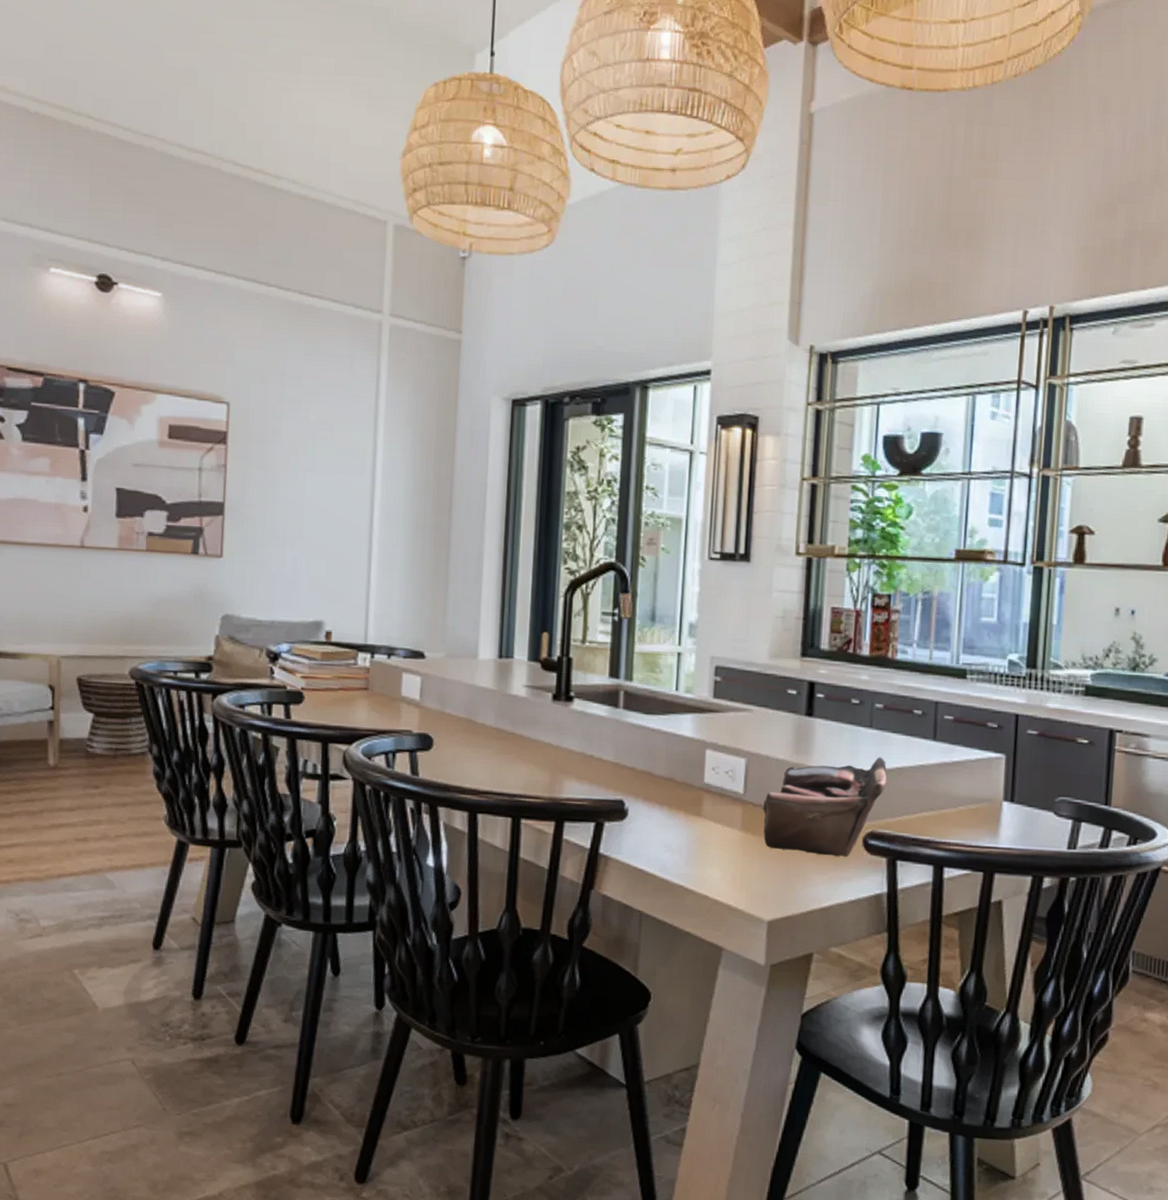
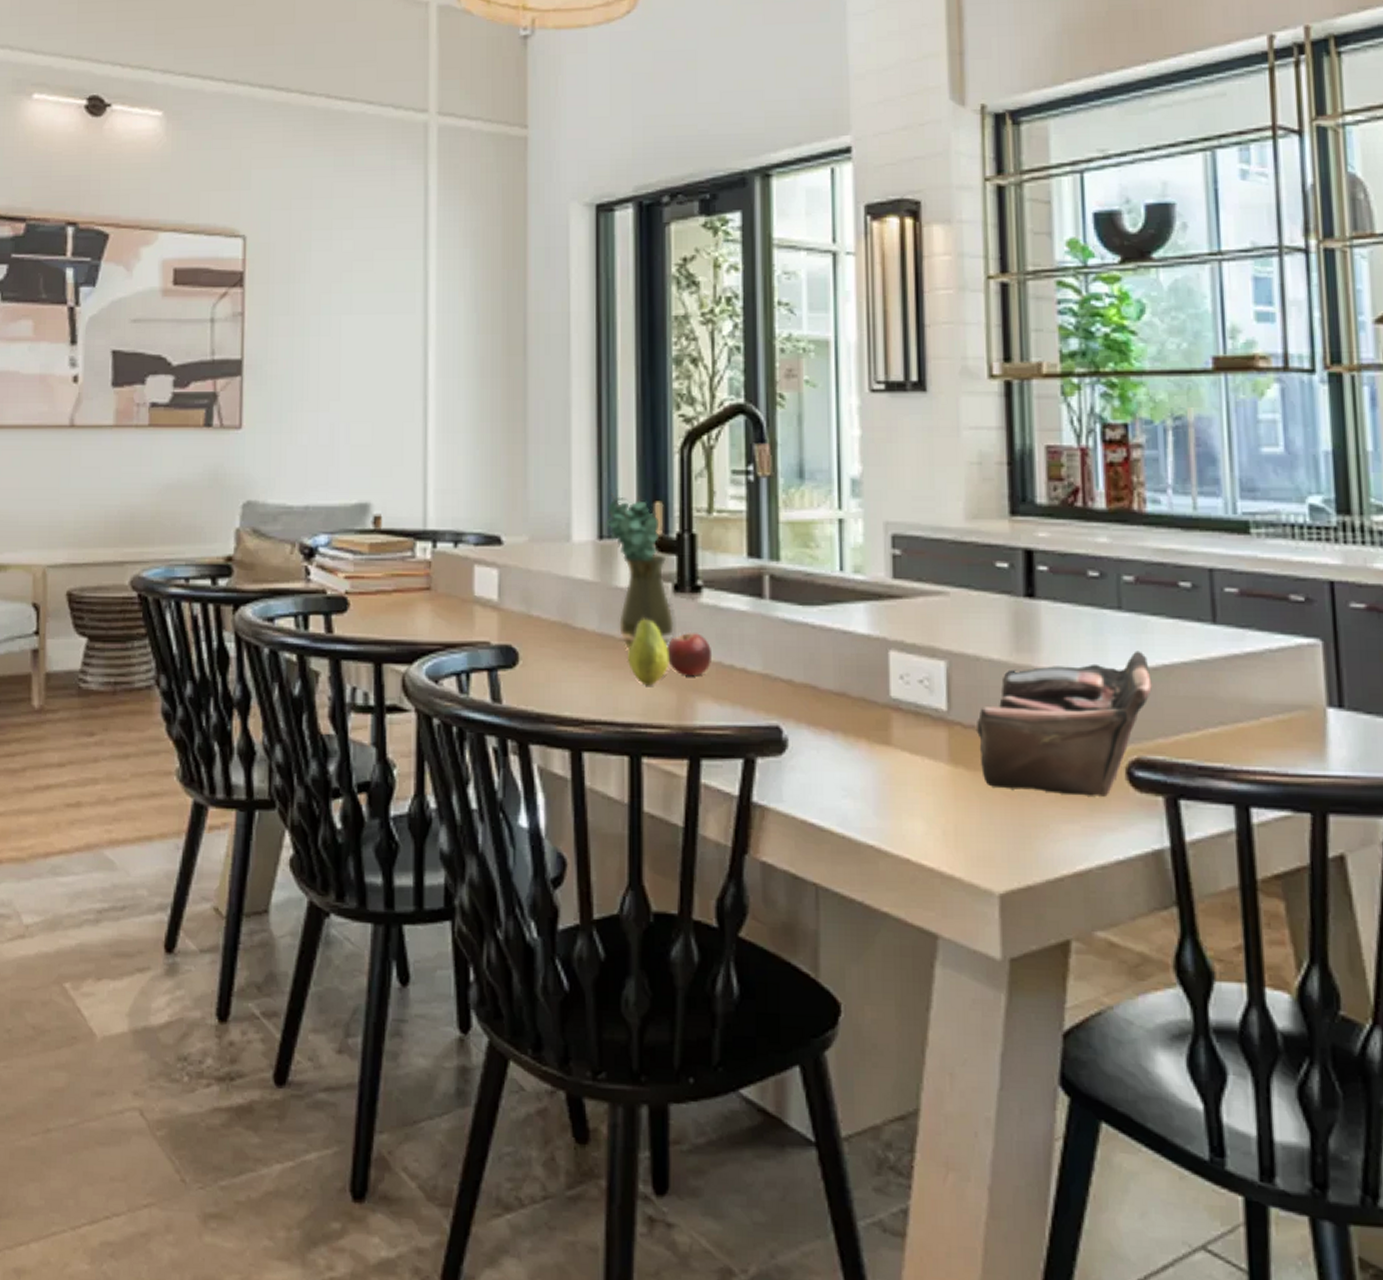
vase: none [504,623,551,742] -> present [605,492,674,651]
fruit: none [515,716,546,768] -> present [628,615,670,686]
fruit: none [544,730,578,762] -> present [667,633,713,675]

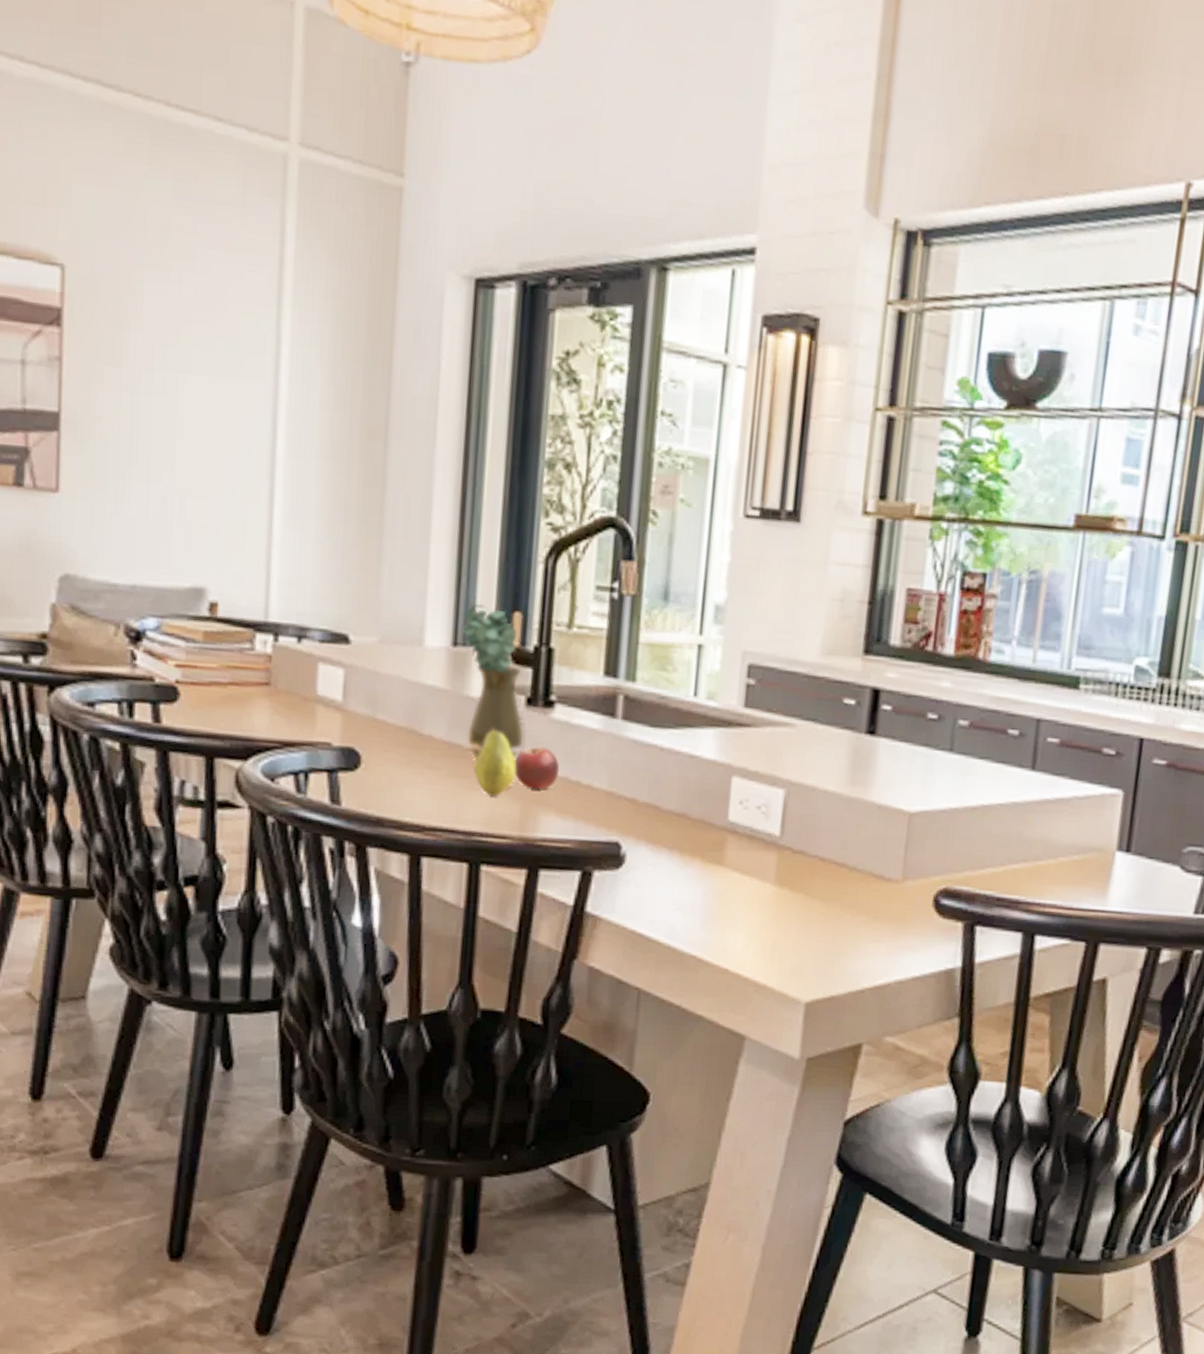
tote bag: present [976,651,1152,797] -> none [803,790,969,921]

